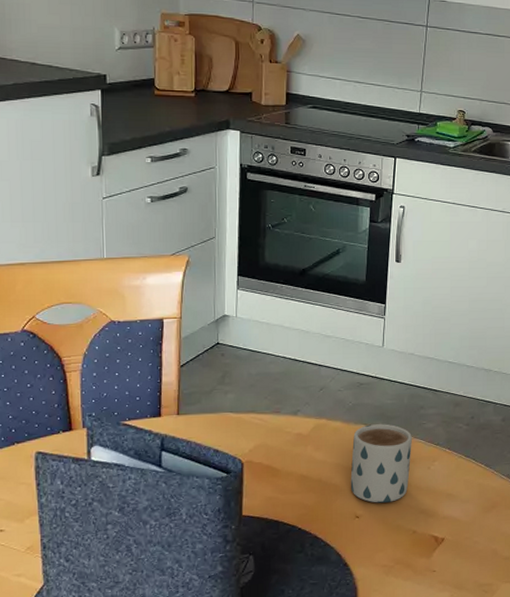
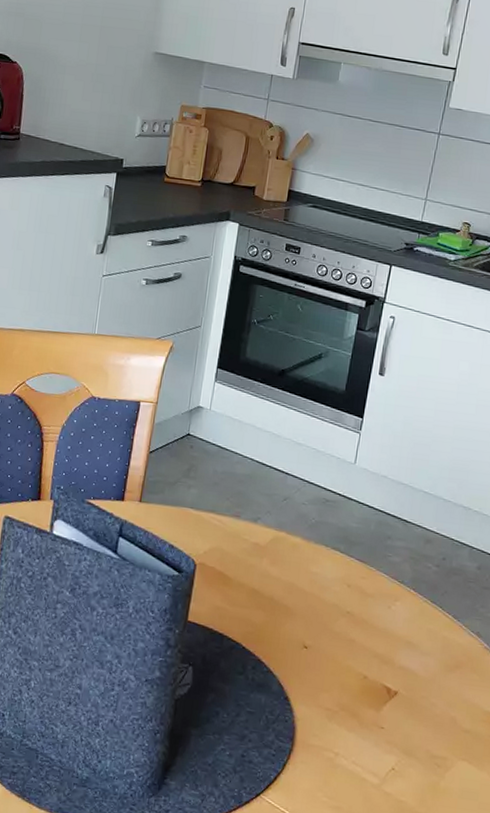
mug: present [350,424,412,503] -> none [302,546,375,638]

